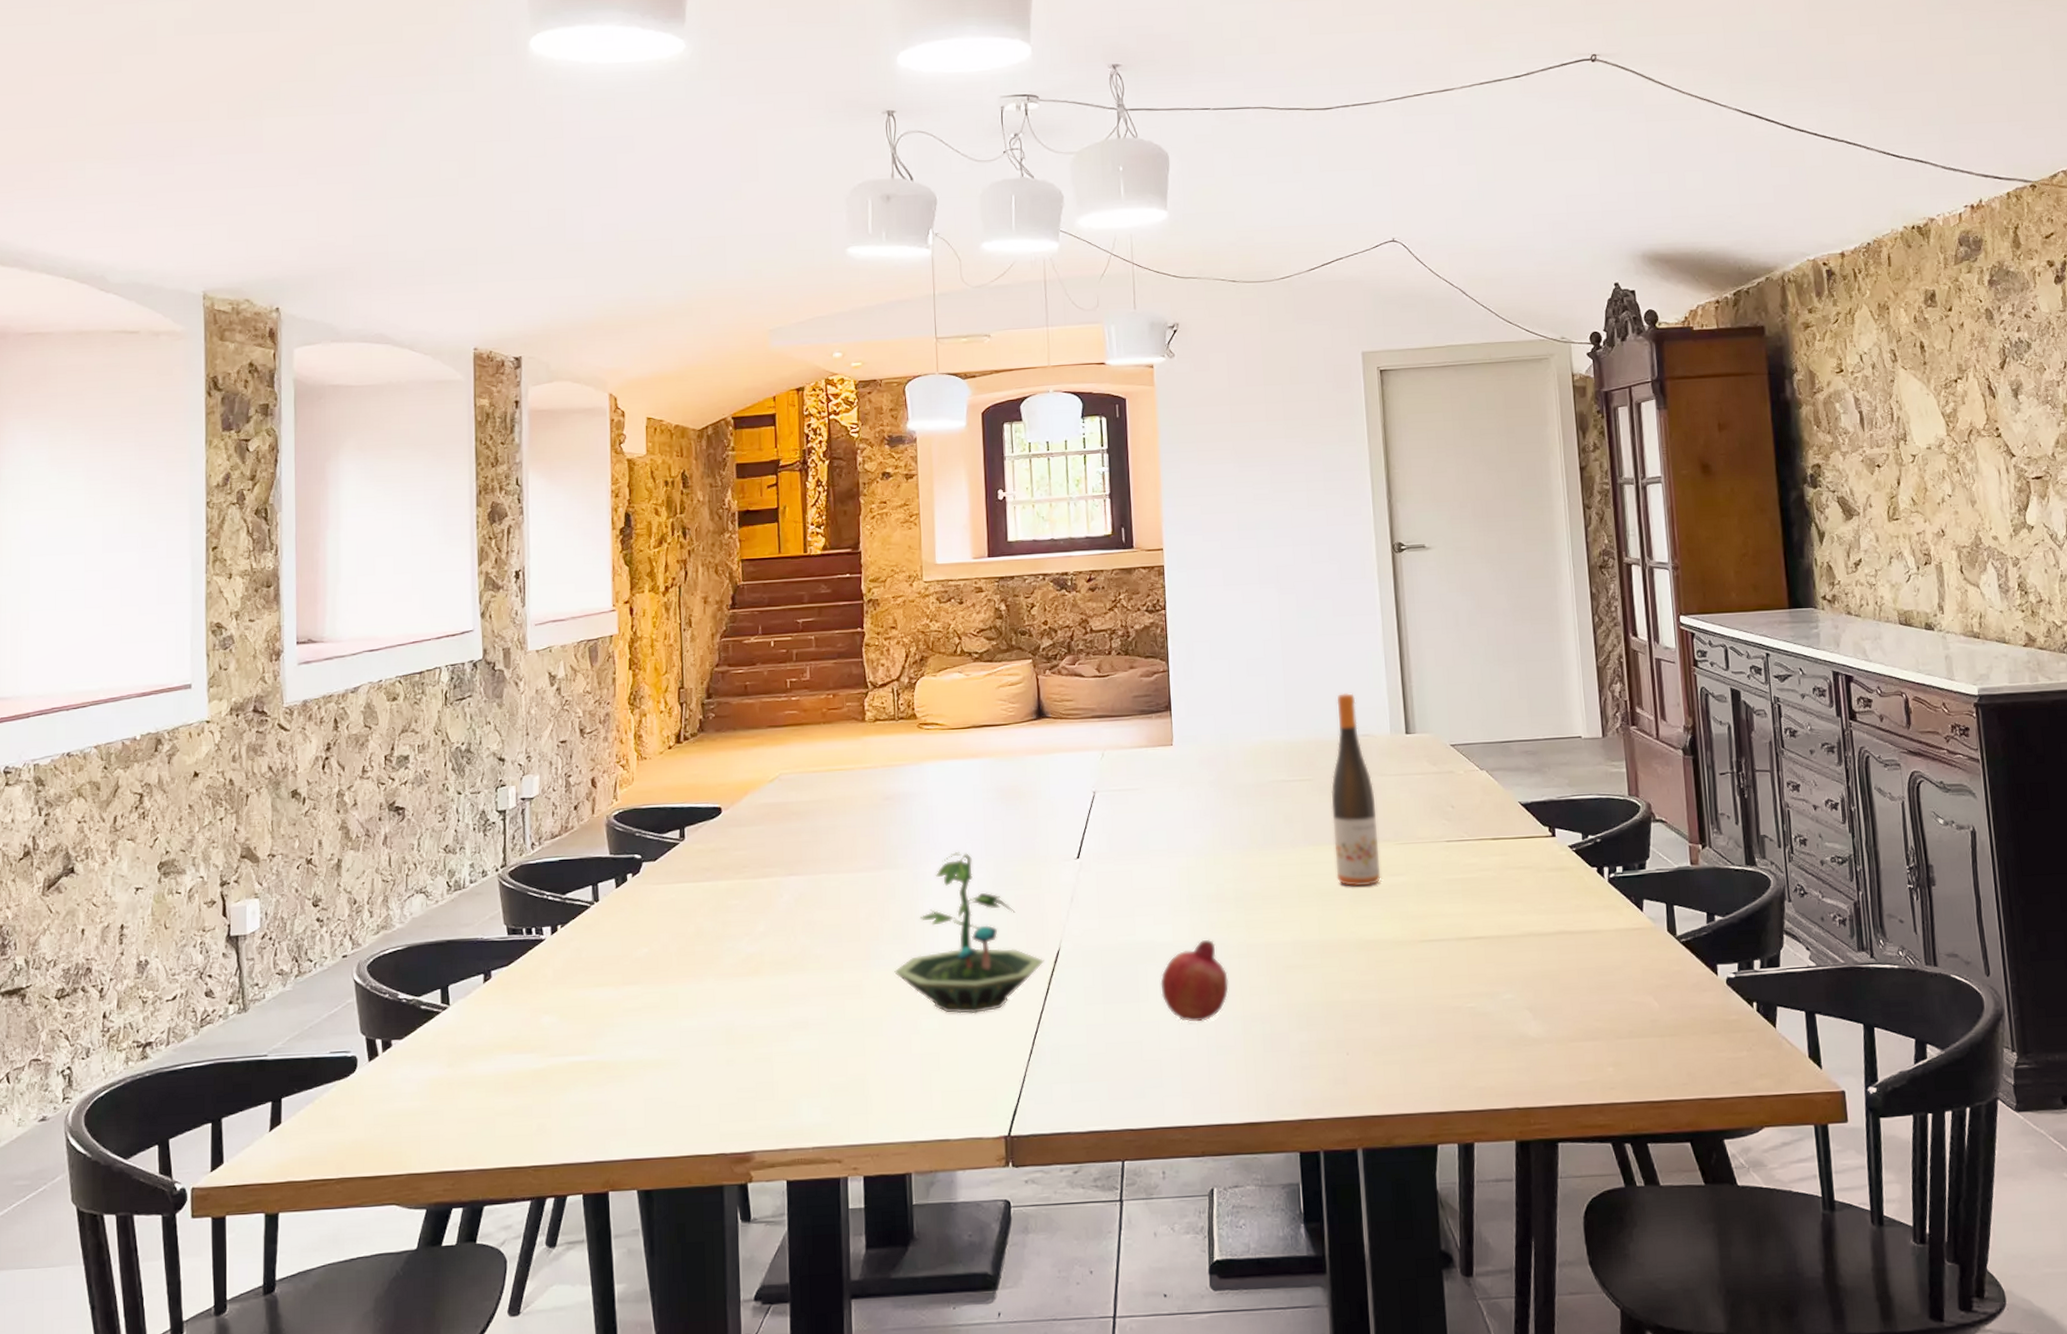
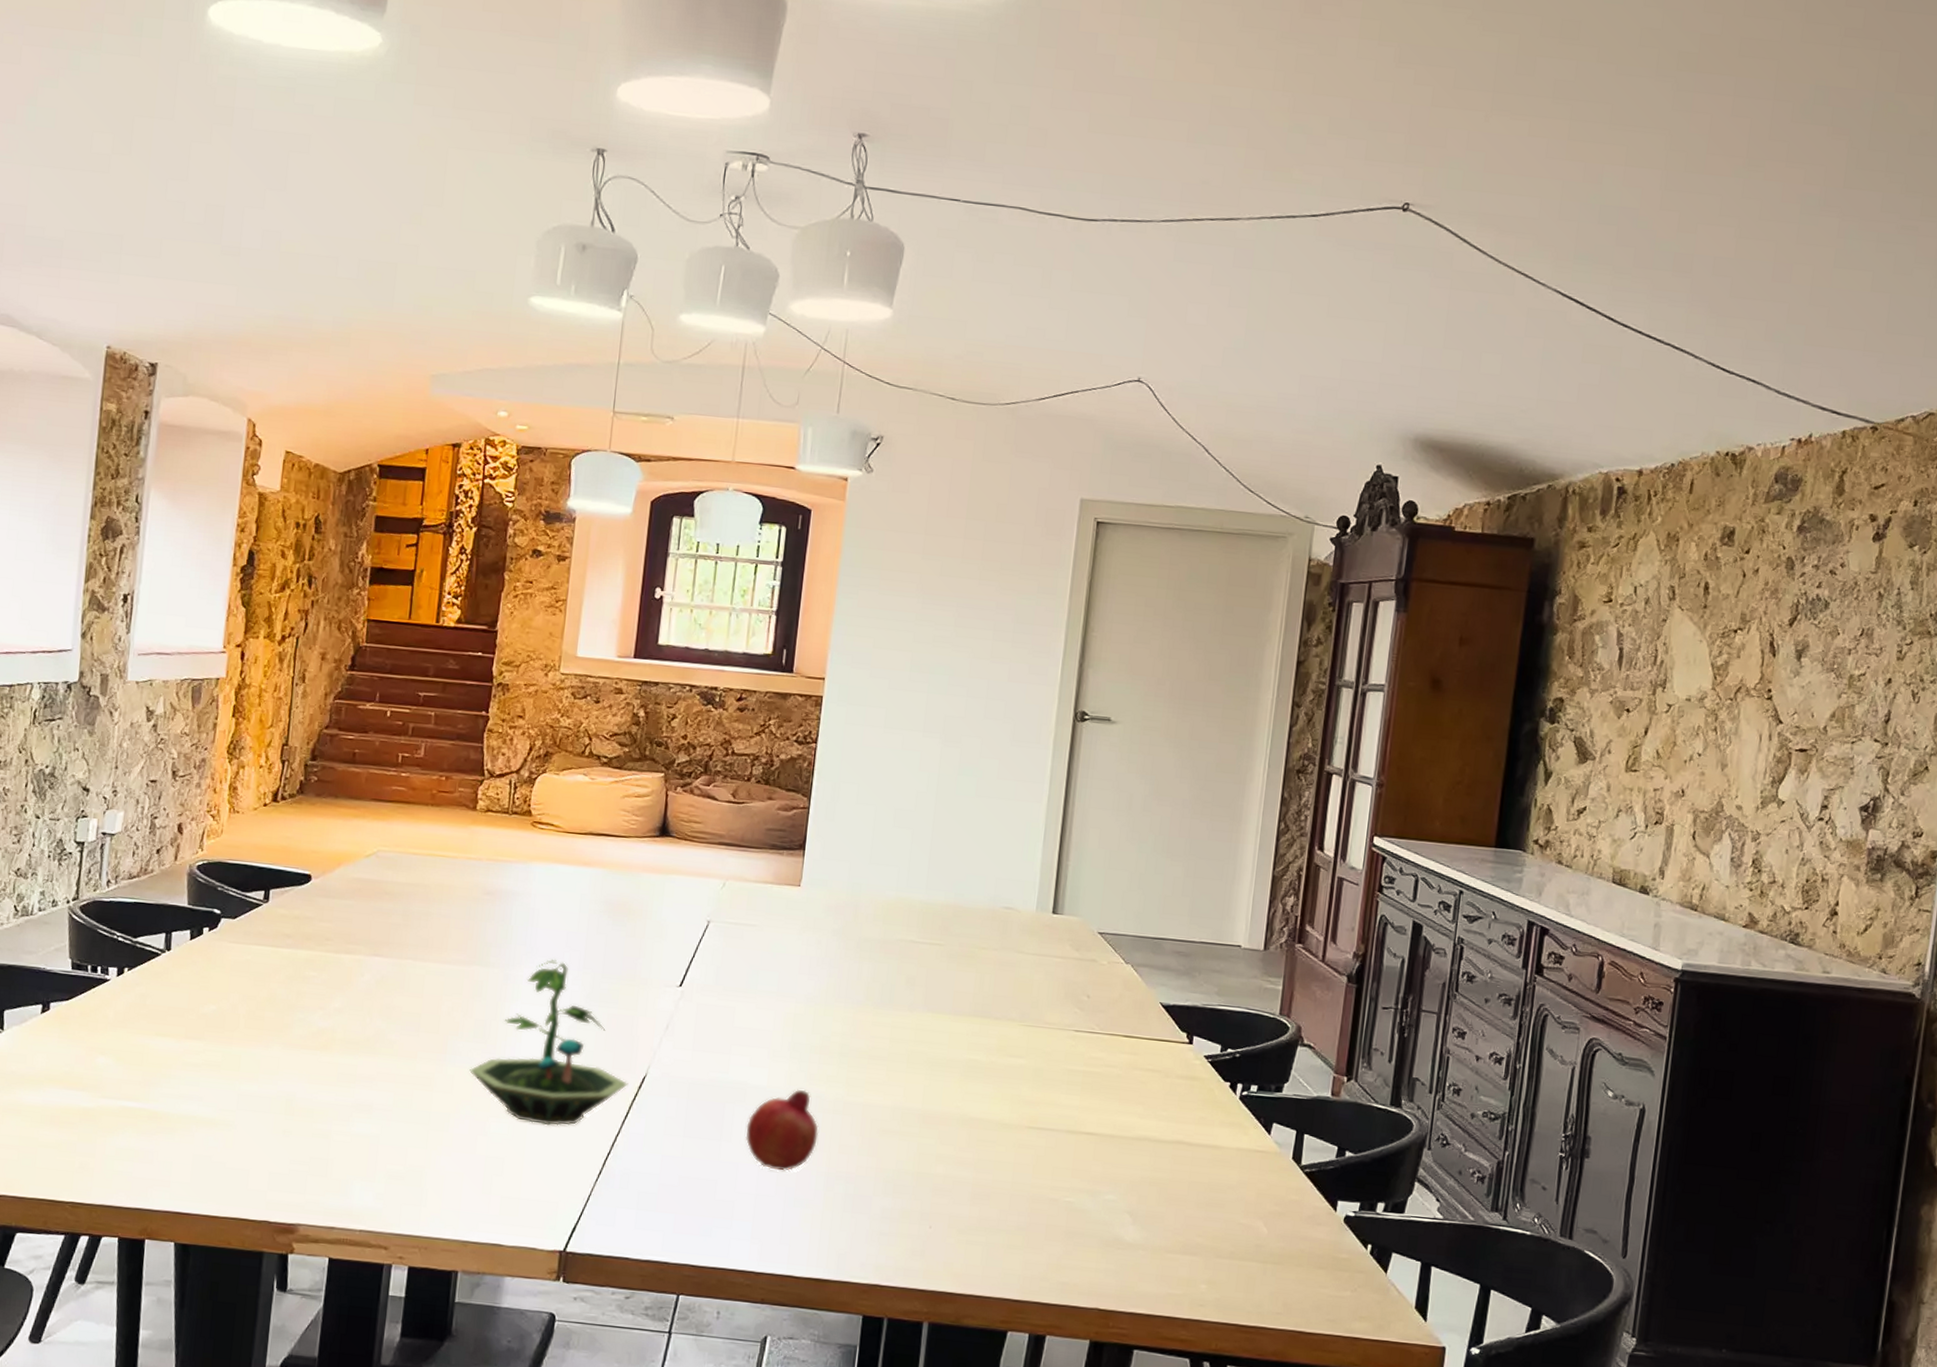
wine bottle: present [1331,692,1381,887] -> none [951,860,1008,1063]

